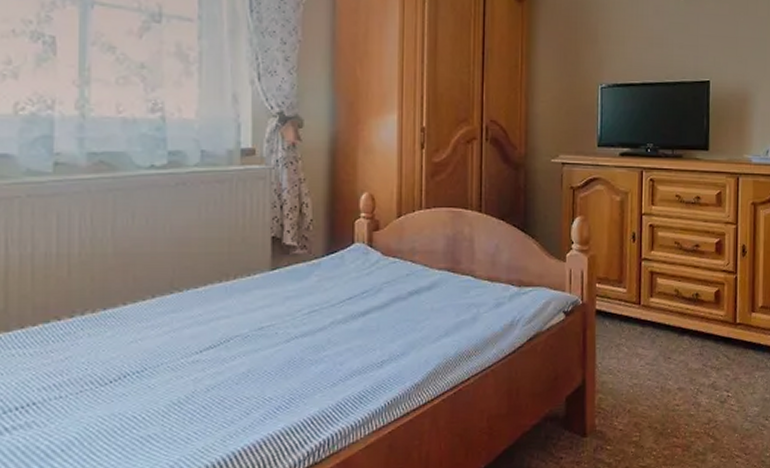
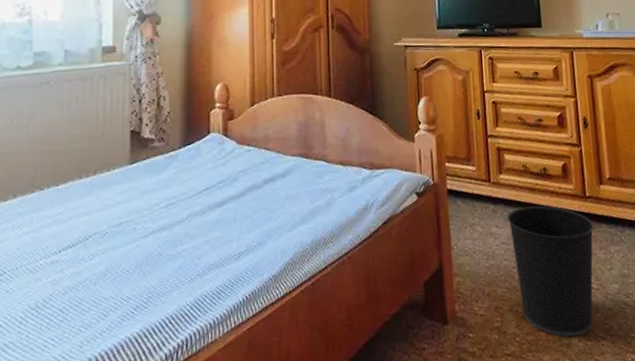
wastebasket: none [654,330,741,454] -> present [507,205,594,338]

